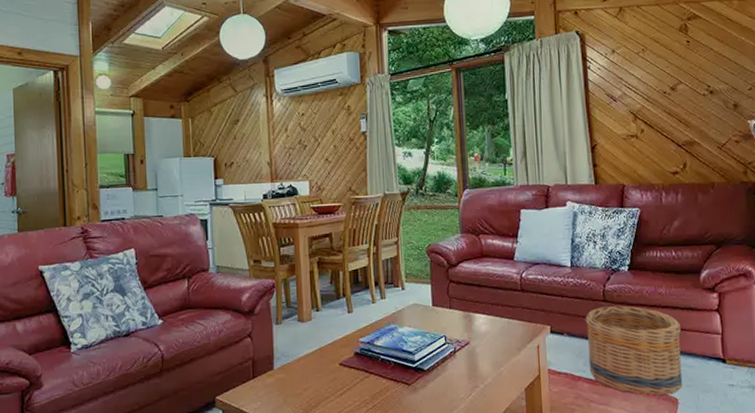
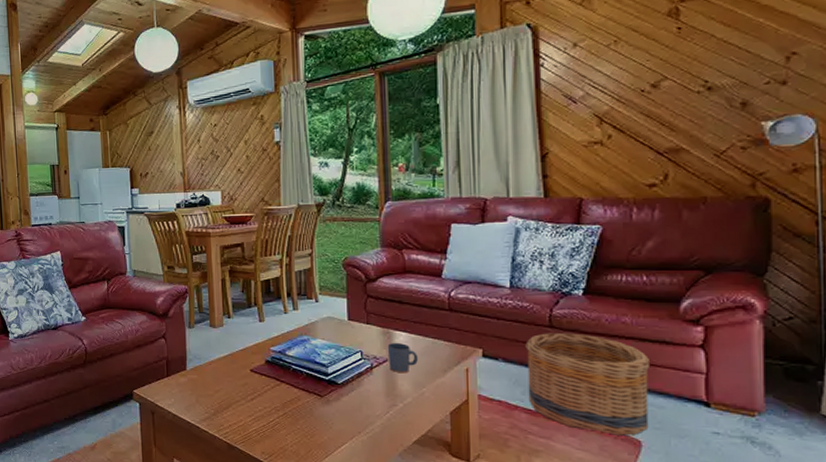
mug: none [468,325,496,355] -> present [387,343,418,374]

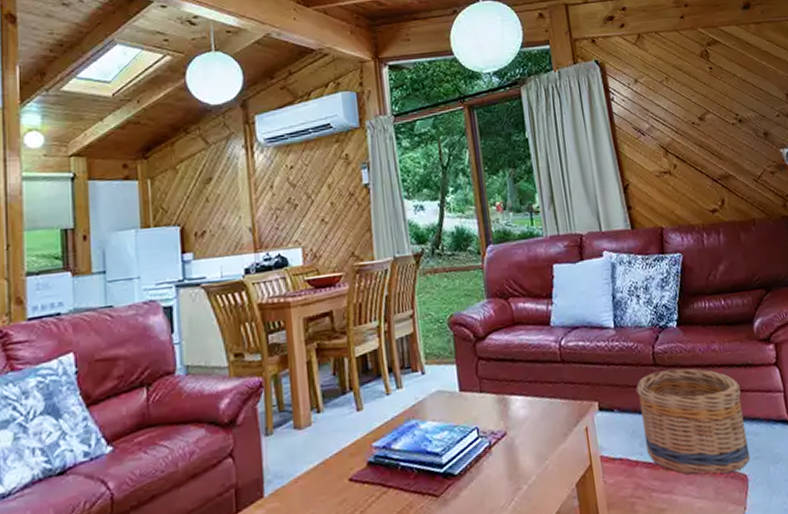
mug: present [387,343,418,374] -> none [504,409,537,448]

